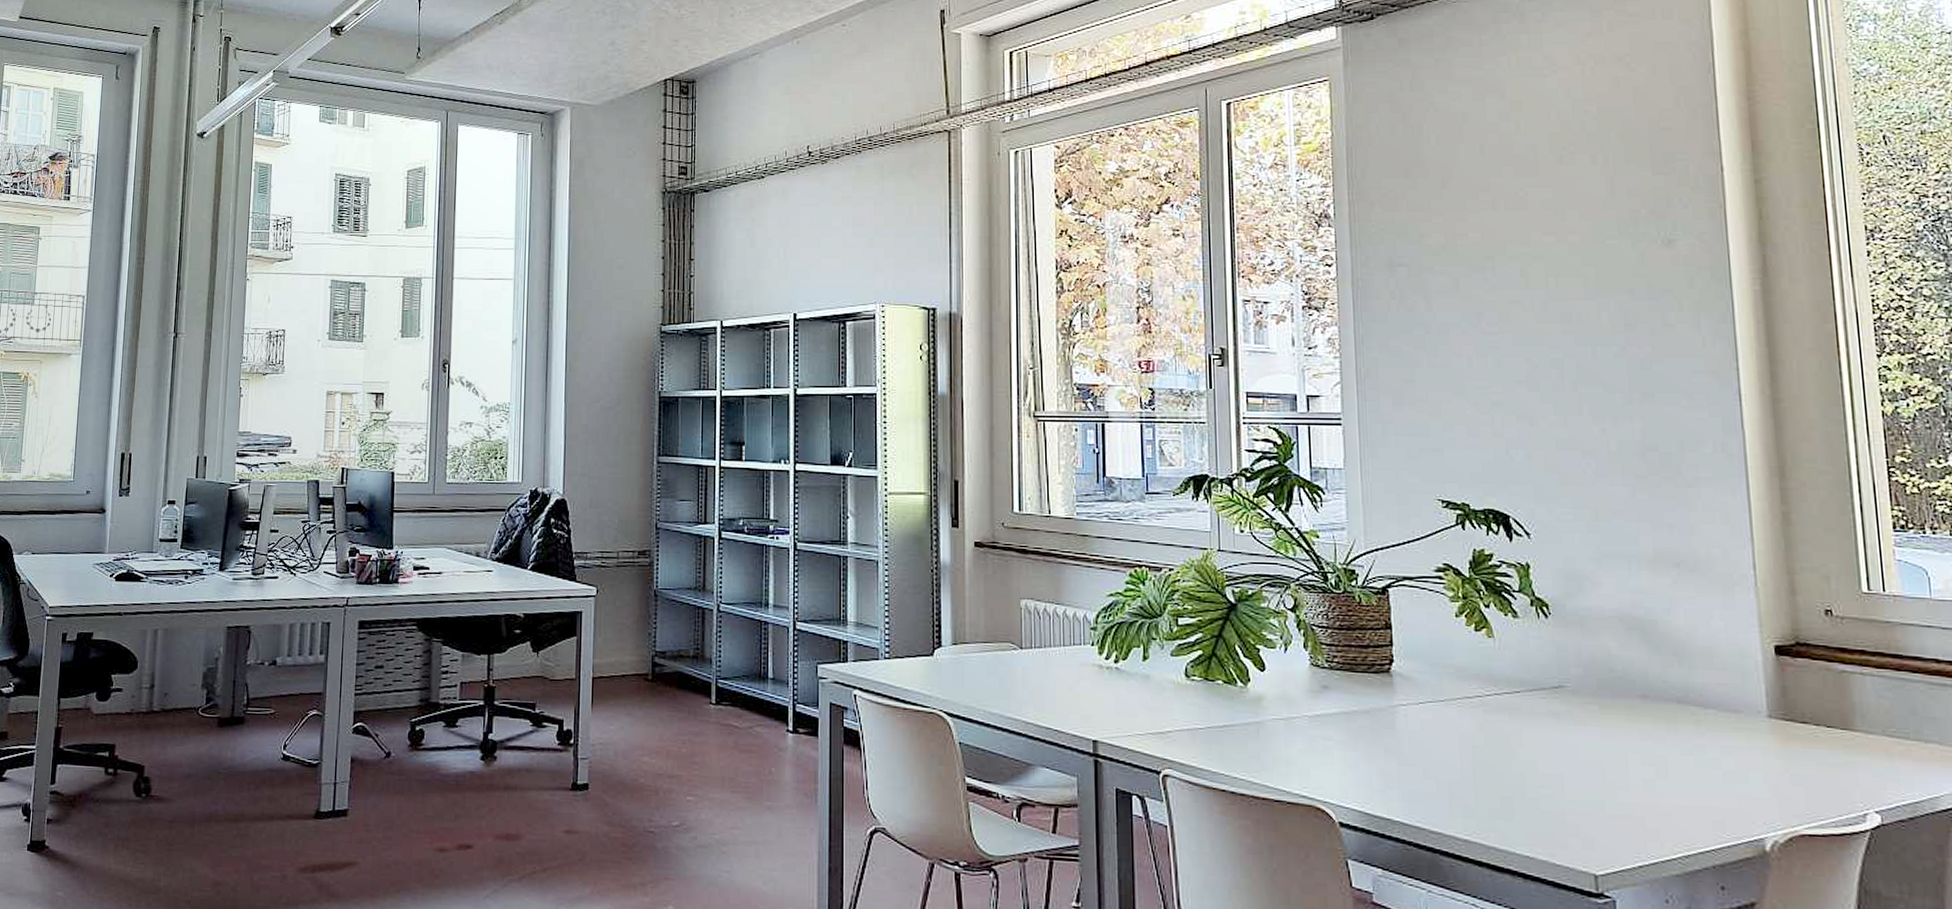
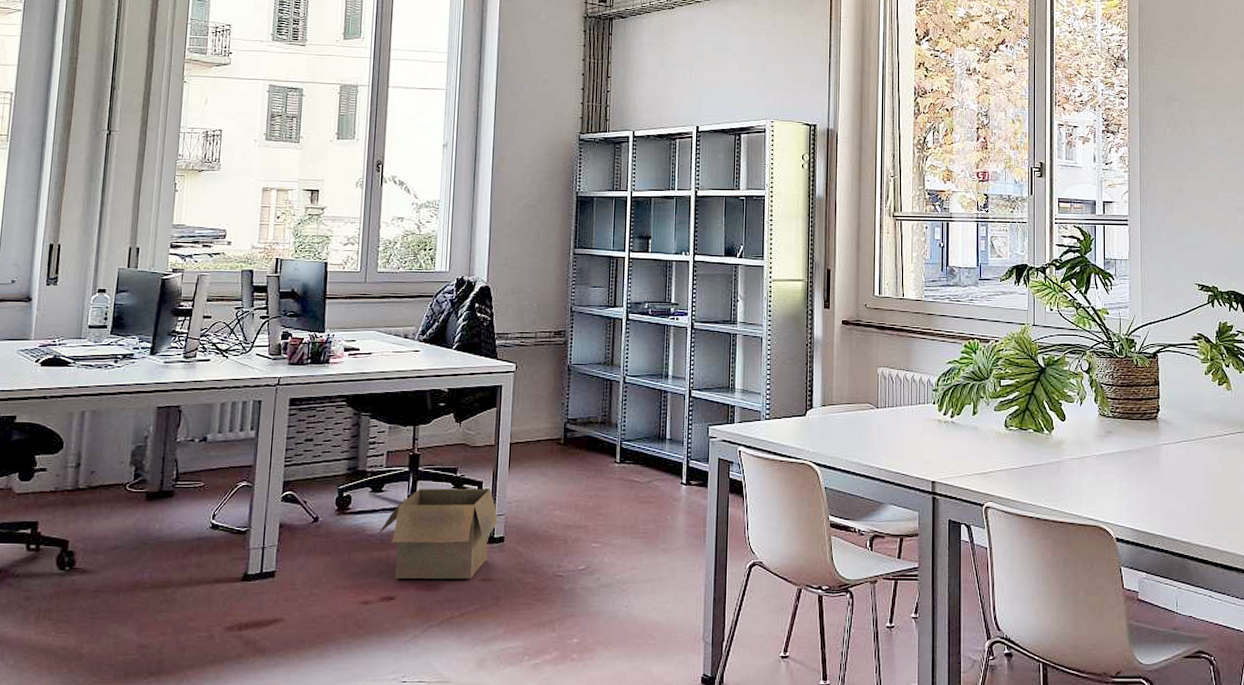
box: none [452,724,581,830] -> present [377,488,498,579]

